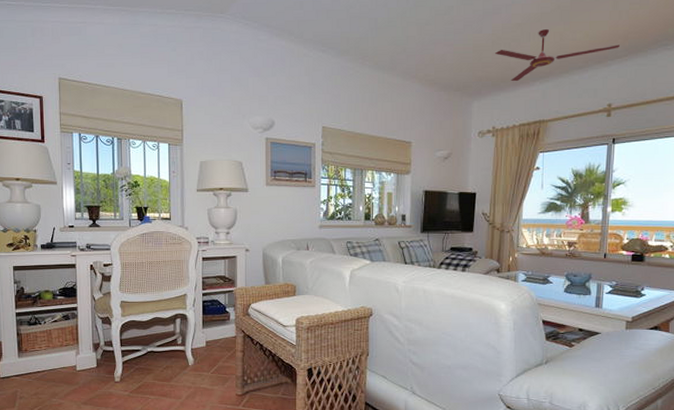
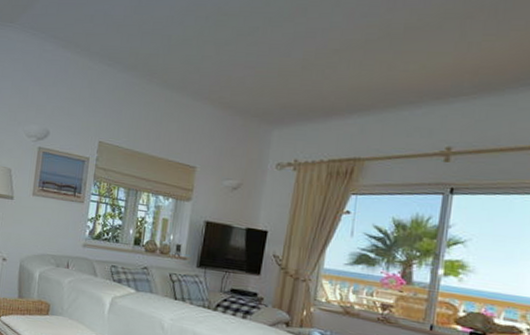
ceiling fan: present [495,29,620,82] -> none [305,57,466,113]

